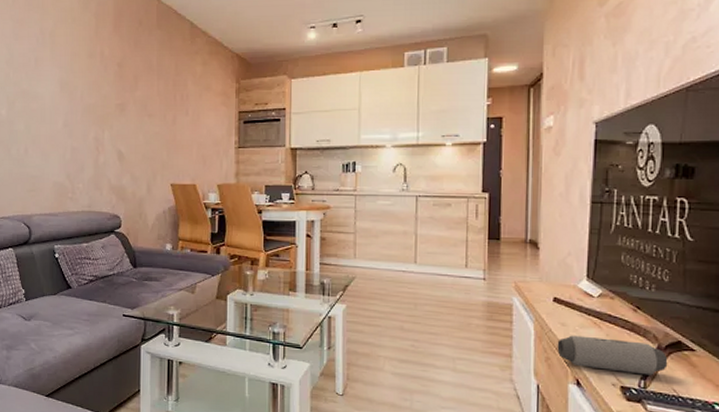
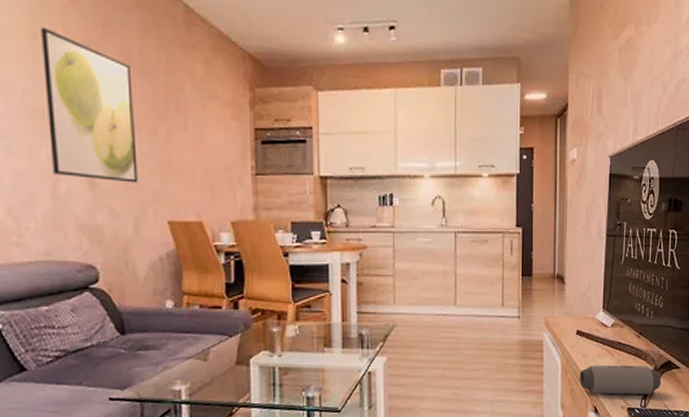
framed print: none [95,49,152,155] -> present [41,27,138,183]

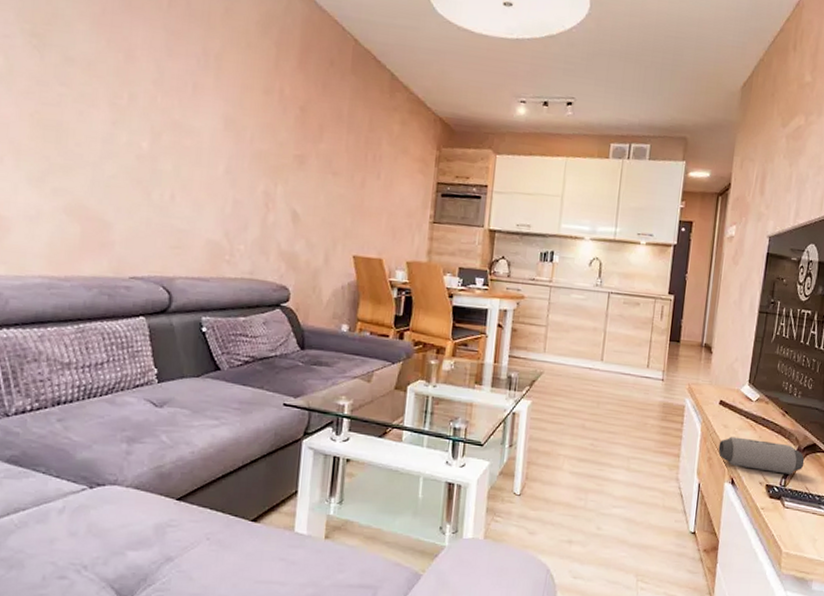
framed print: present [41,27,138,183] -> none [265,86,340,221]

